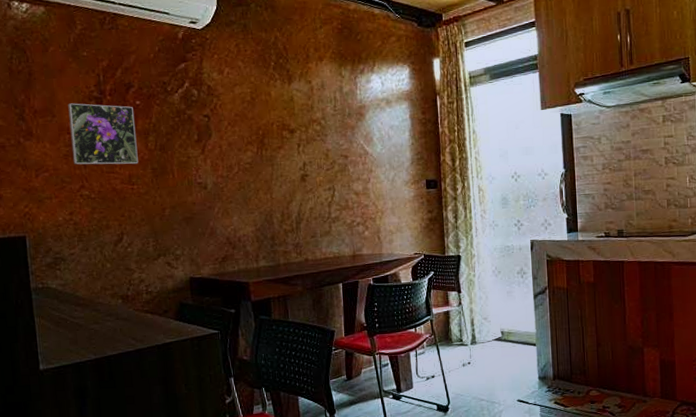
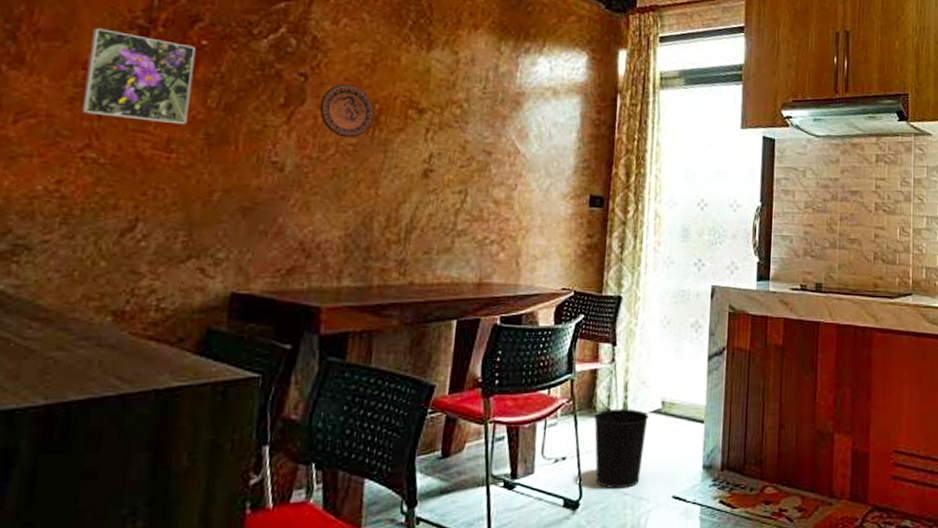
decorative plate: none [221,118,261,159] -> present [319,83,375,138]
wastebasket: none [451,338,492,397] -> present [594,408,649,490]

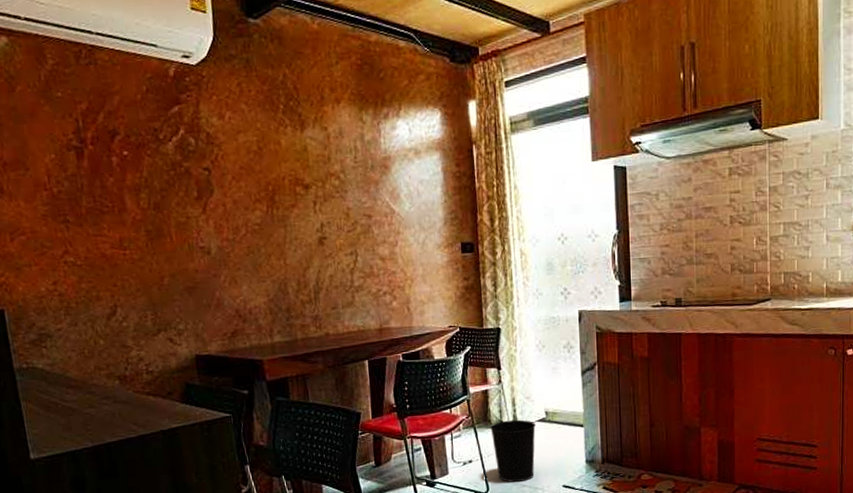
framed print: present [81,28,196,125] -> none [43,153,130,227]
decorative plate: present [319,83,375,138] -> none [225,171,271,219]

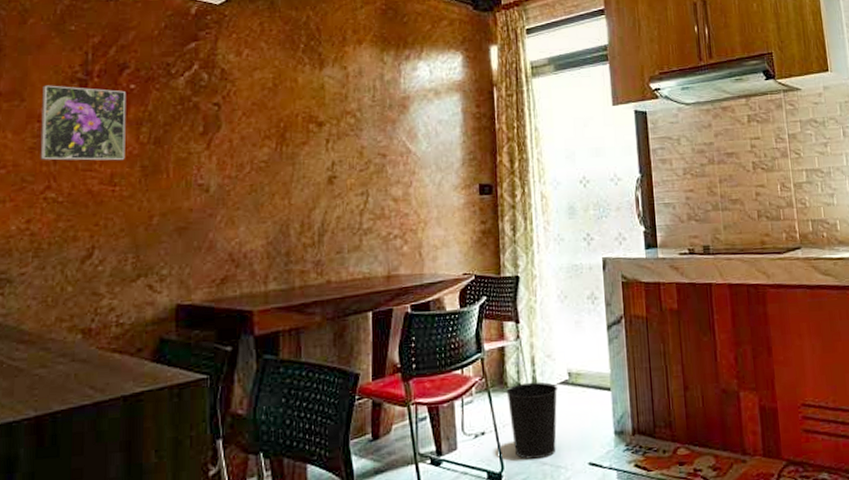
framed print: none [43,153,130,227] -> present [40,85,127,161]

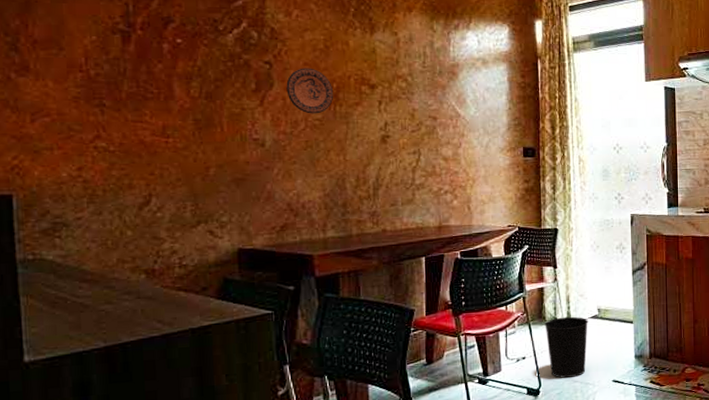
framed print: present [40,85,127,161] -> none [82,35,176,114]
decorative plate: none [233,107,281,156] -> present [286,68,334,114]

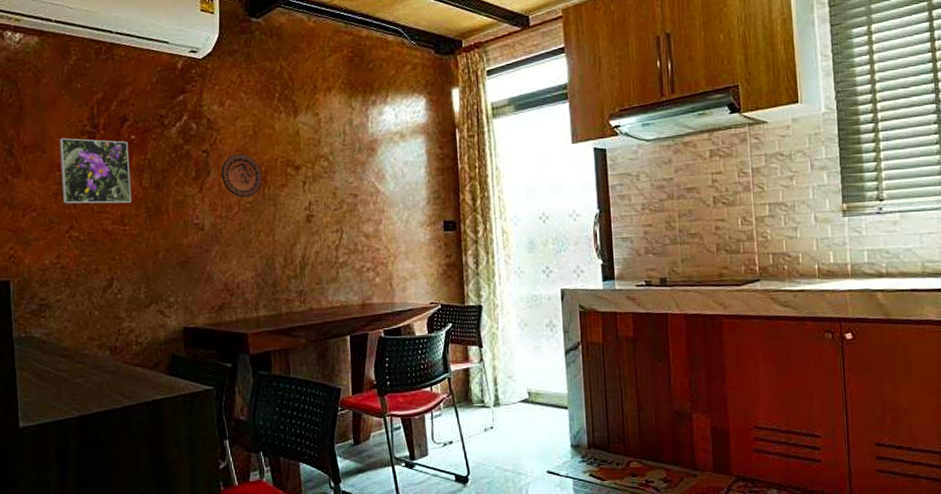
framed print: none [82,35,176,114] -> present [59,138,132,204]
wastebasket: present [544,316,588,379] -> none [471,399,518,467]

